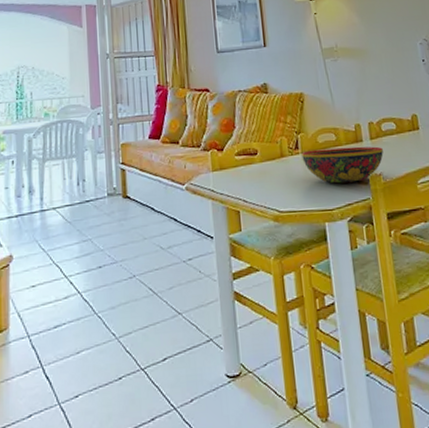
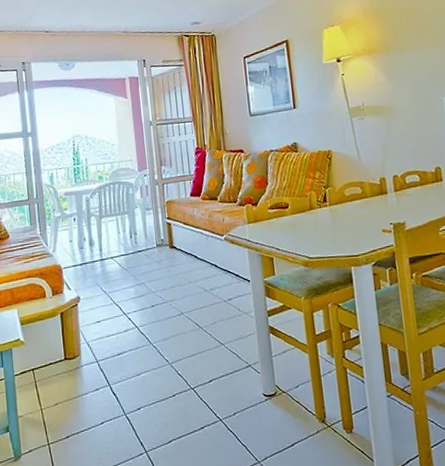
bowl: present [302,146,384,184] -> none [329,197,407,232]

